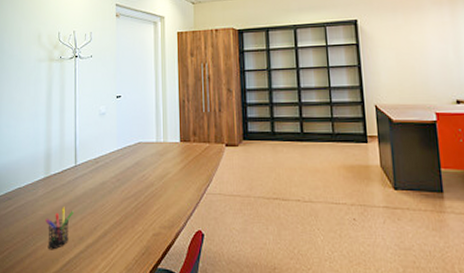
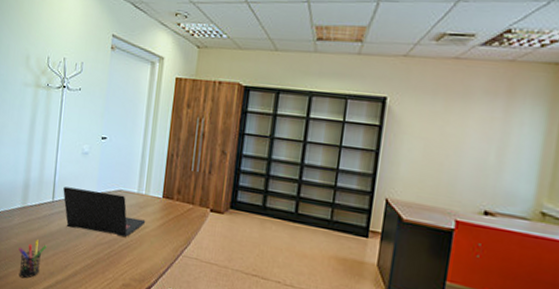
laptop: none [85,147,168,189] -> present [63,186,146,237]

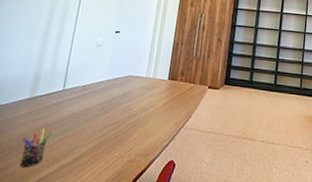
laptop: present [63,186,146,237] -> none [74,76,153,117]

